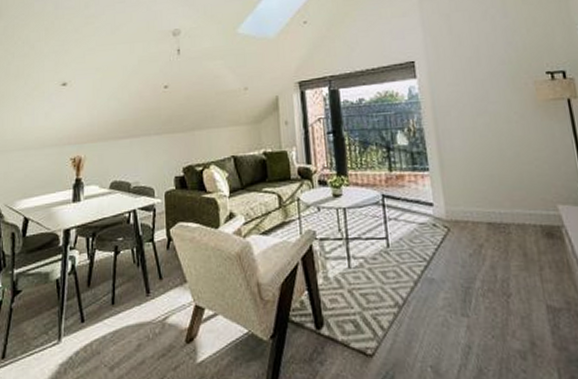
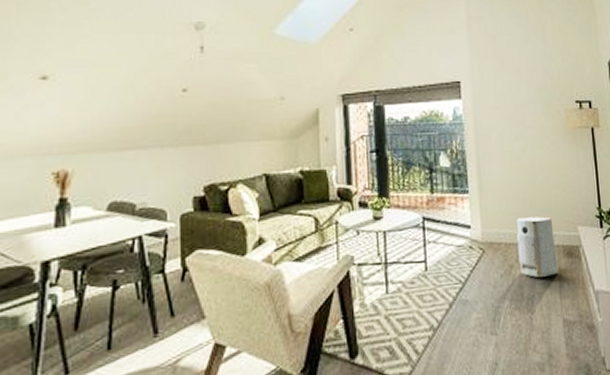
air purifier: none [484,194,537,260] -> present [517,216,558,278]

